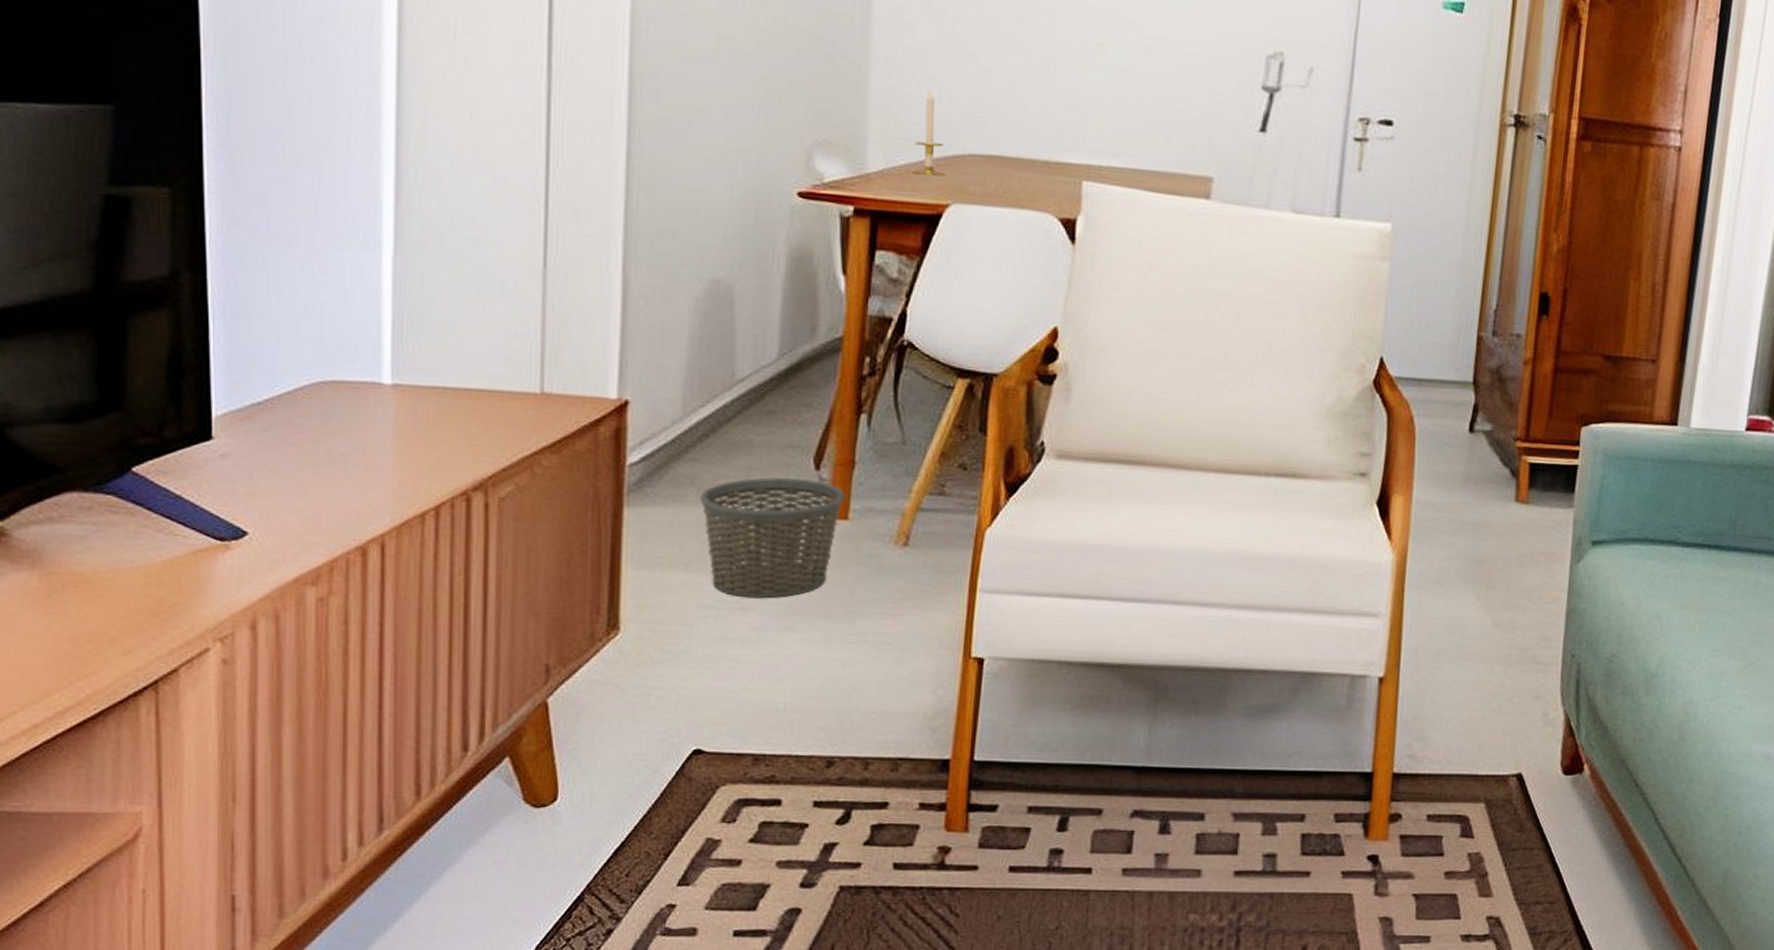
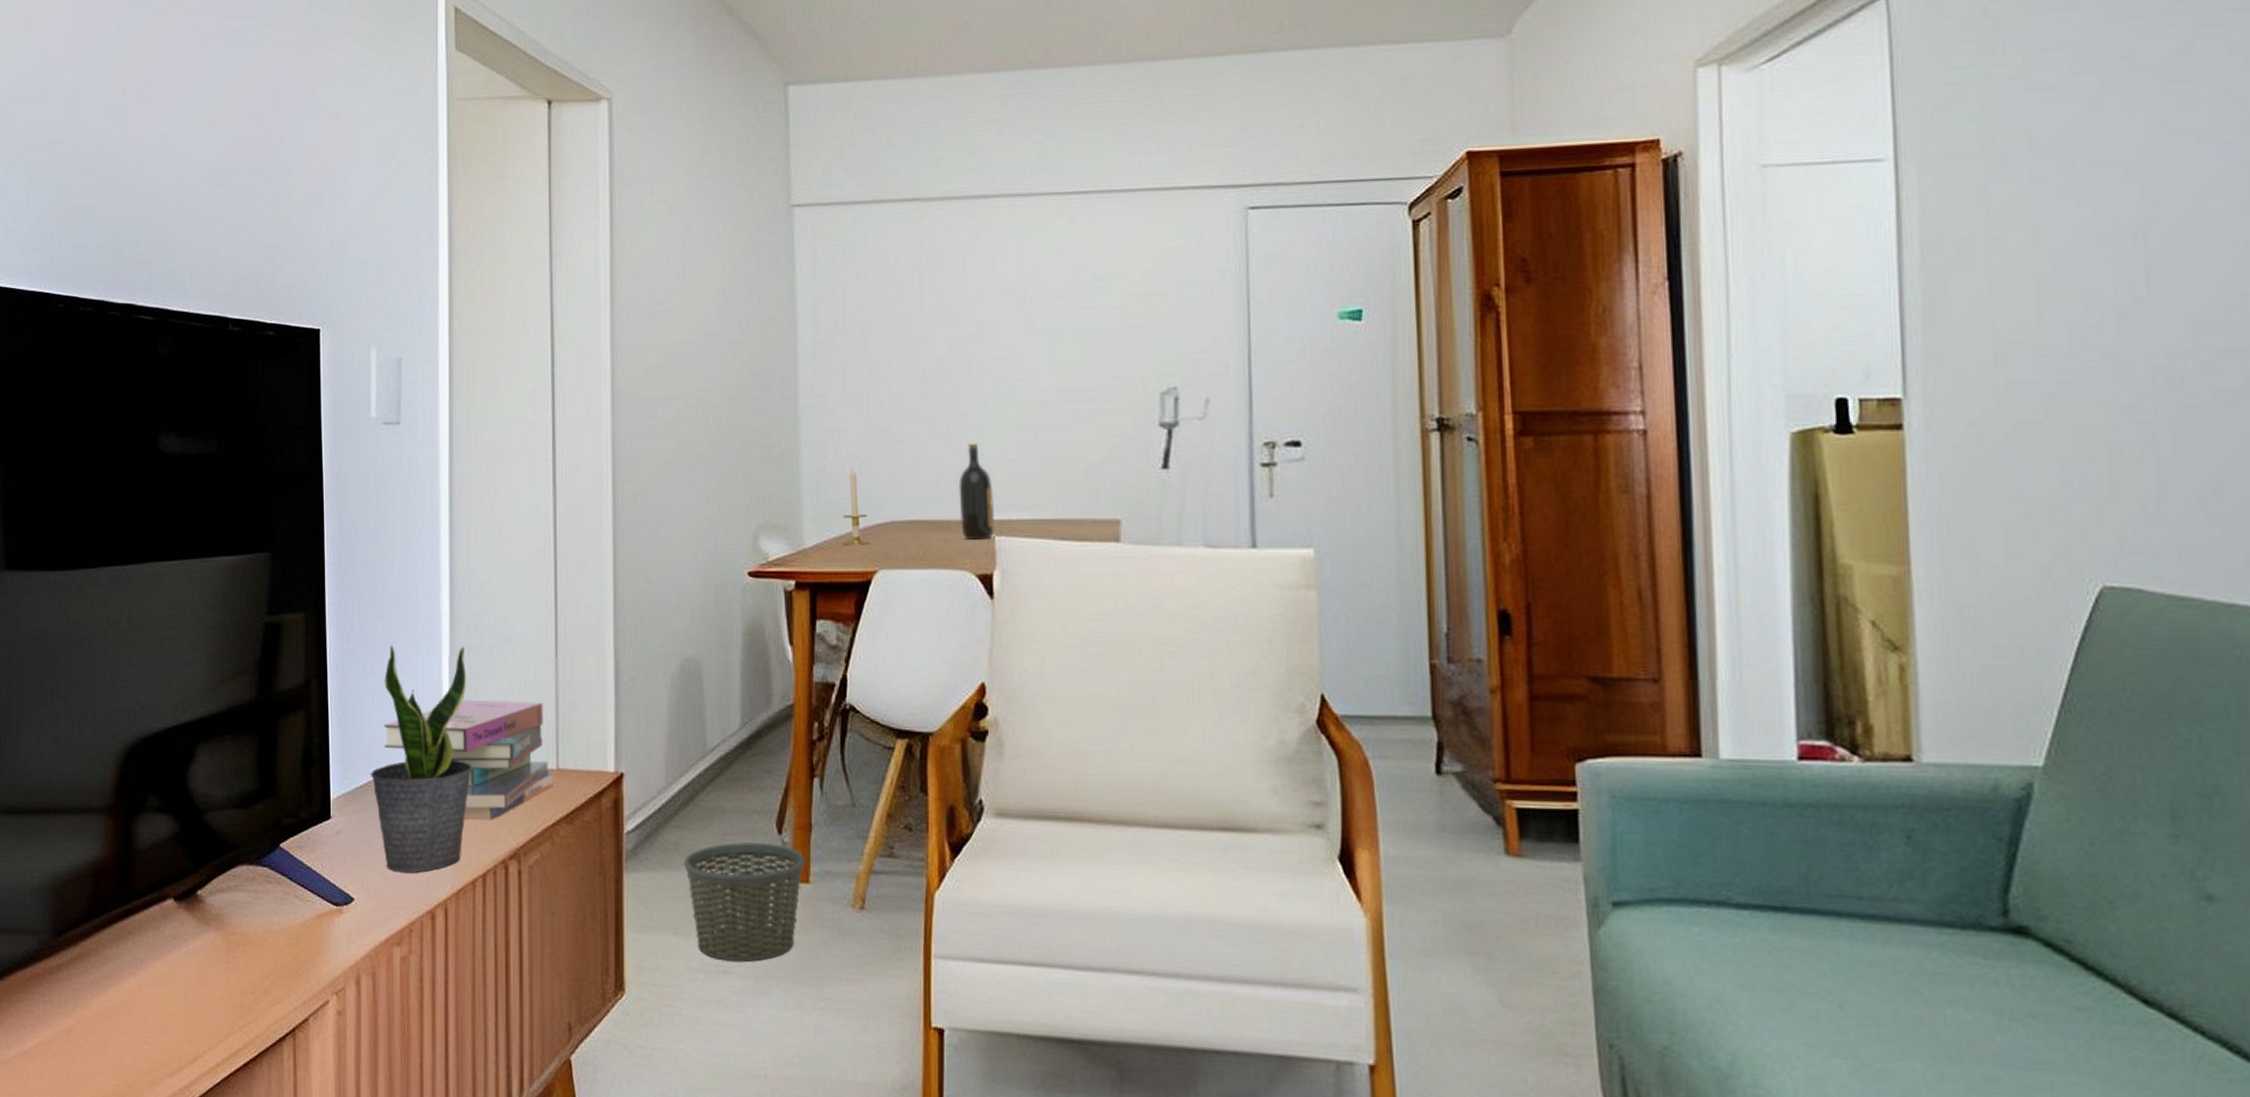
potted plant: none [273,237,425,504] -> present [370,645,473,873]
books: none [295,309,536,447] -> present [384,700,554,821]
wine bottle: none [1046,81,1085,183] -> present [958,443,995,539]

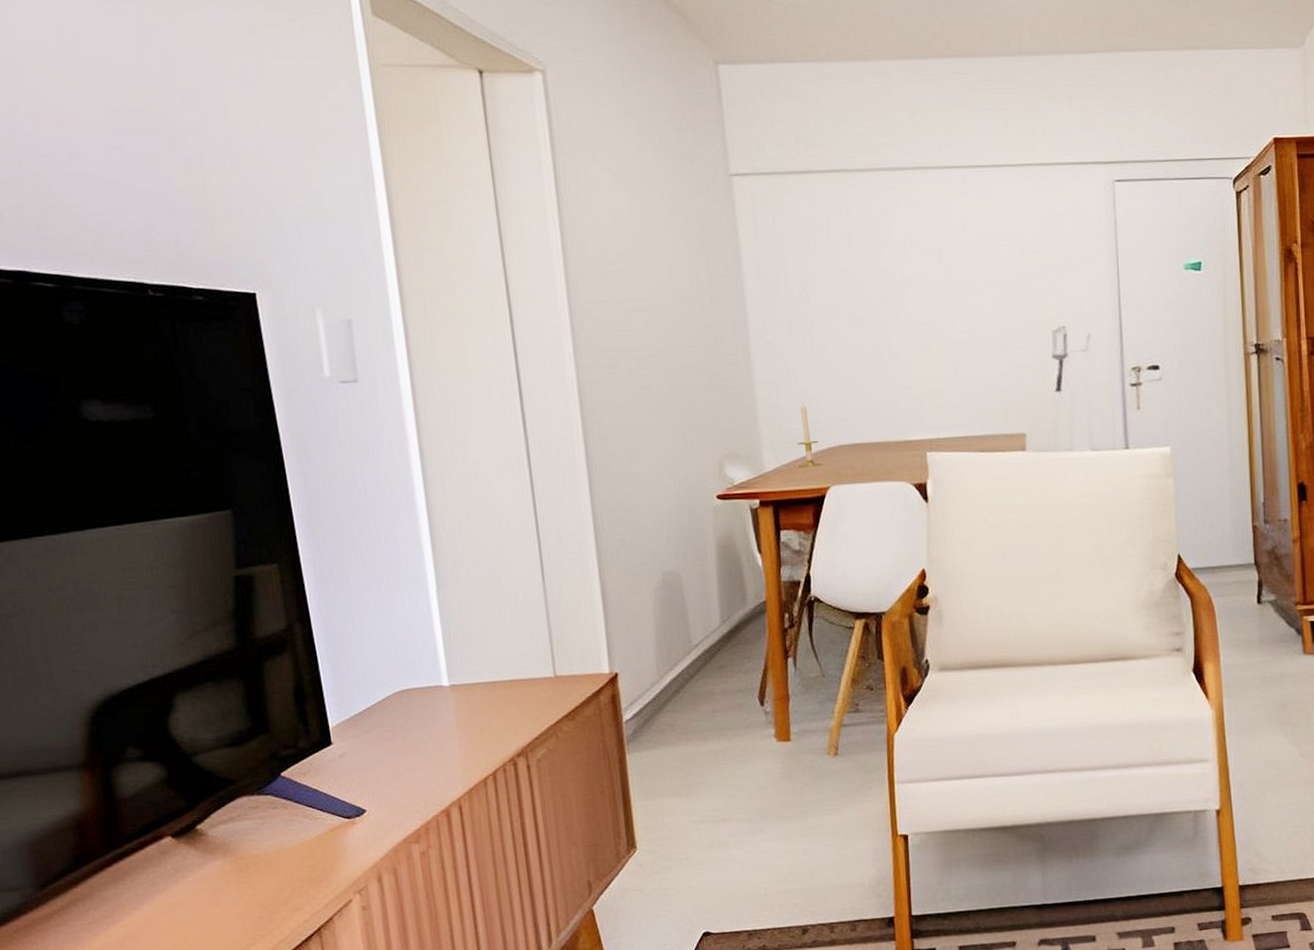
potted plant: present [370,645,473,873] -> none [368,580,473,782]
books: present [384,700,554,821] -> none [377,622,553,729]
basket: present [683,842,805,962] -> none [679,714,786,811]
wine bottle: present [958,443,995,539] -> none [894,377,926,456]

